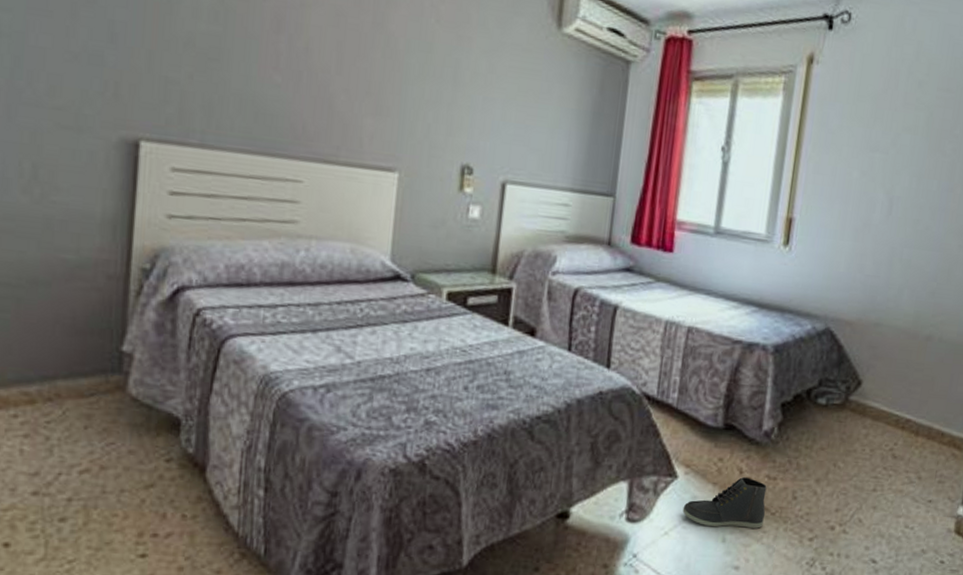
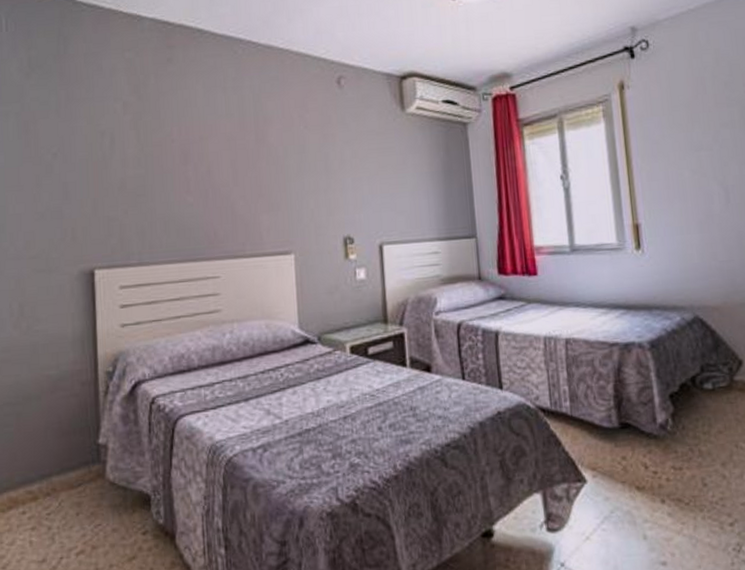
sneaker: present [682,477,767,529] -> none [598,471,680,526]

